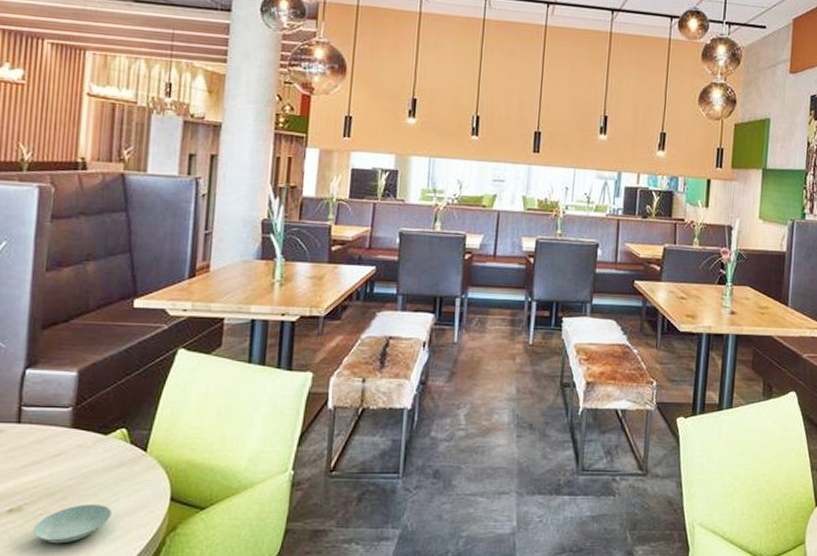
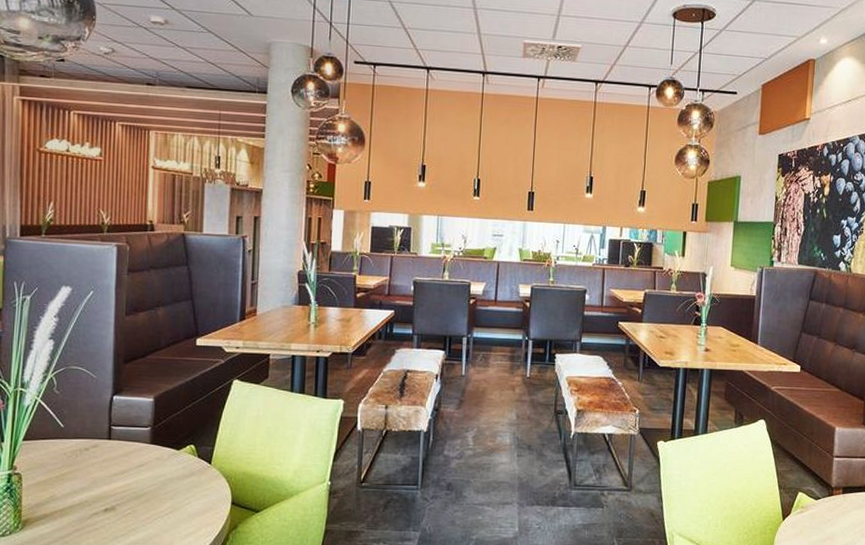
saucer: present [33,505,112,544] -> none [125,506,185,537]

